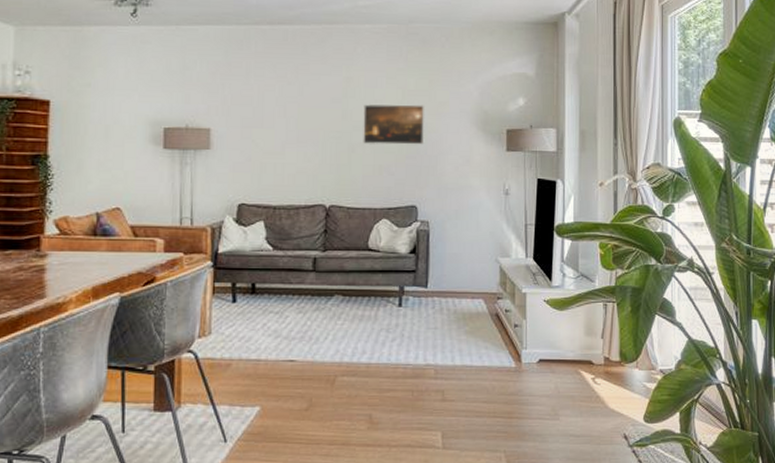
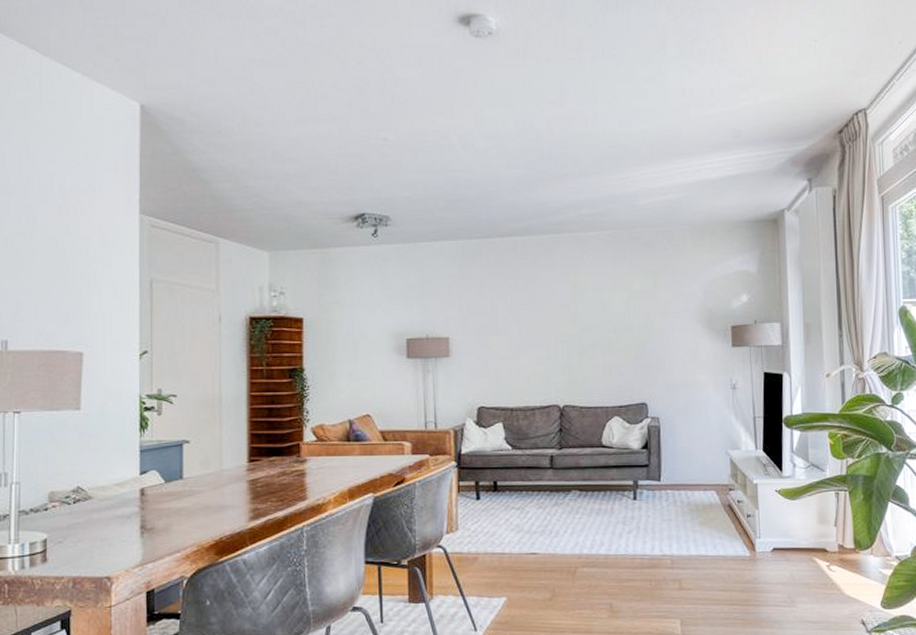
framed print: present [363,104,425,145] -> none [592,306,652,346]

